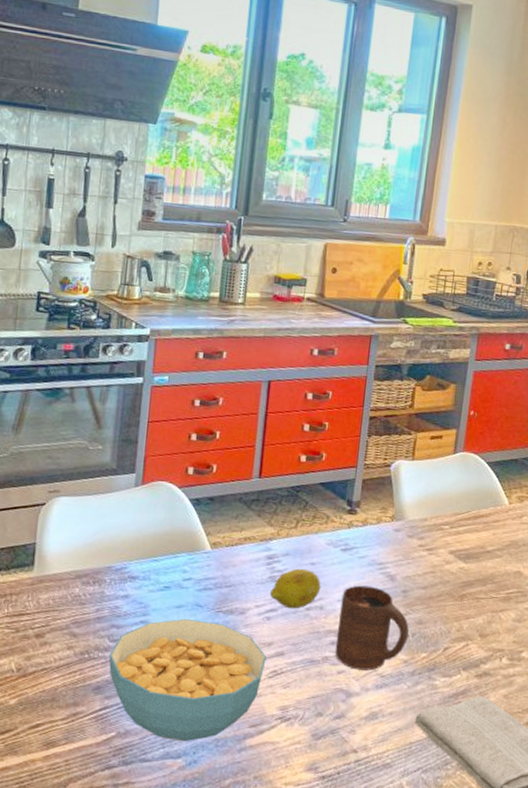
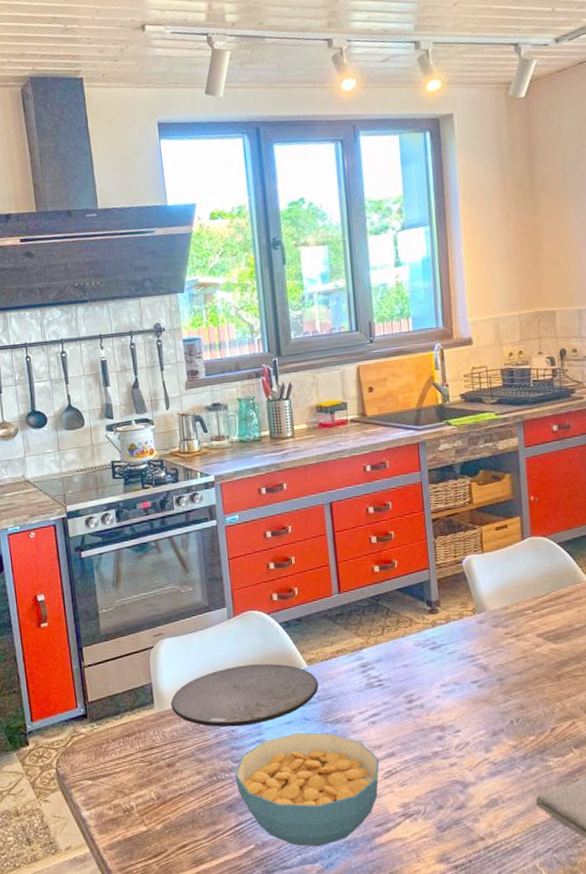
plate: none [52,538,219,604] -> present [170,663,319,727]
fruit: present [269,568,321,609] -> none [370,671,418,711]
cup: present [335,585,409,671] -> none [439,679,513,761]

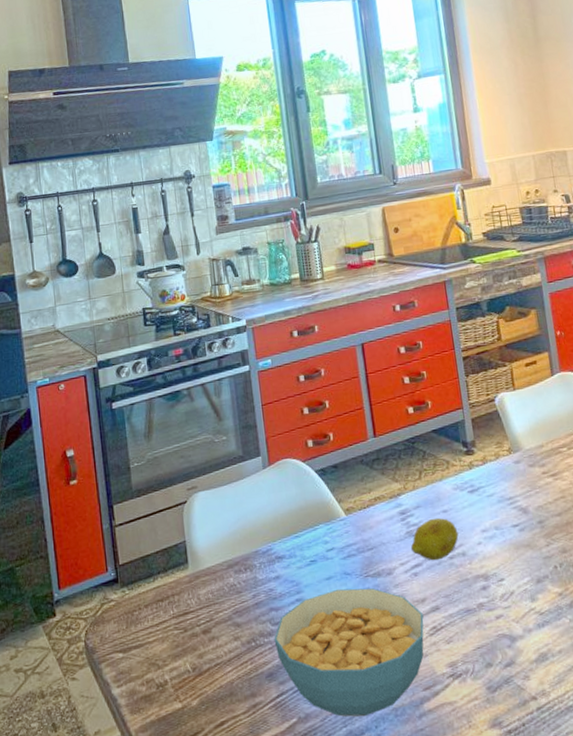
plate: present [170,663,319,727] -> none [205,514,358,587]
fruit: none [370,671,418,711] -> present [410,517,459,561]

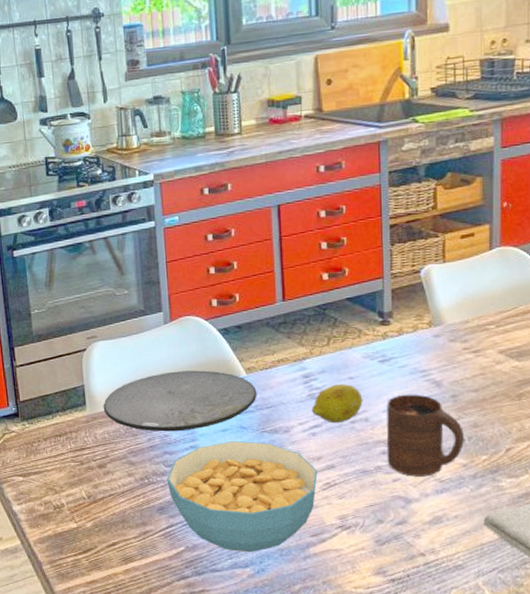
plate: none [205,514,358,587] -> present [103,370,257,432]
cup: none [480,522,557,612] -> present [386,394,464,477]

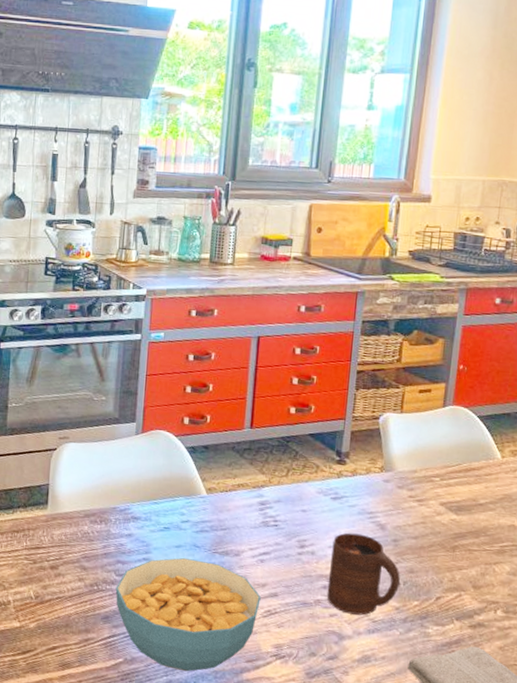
plate: present [103,370,257,432] -> none [64,482,215,542]
fruit: present [311,383,363,424] -> none [262,514,312,553]

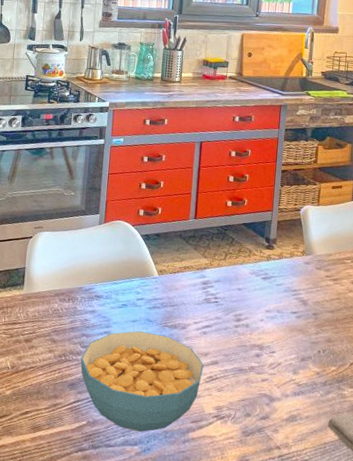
cup: present [326,532,400,615] -> none [259,308,320,380]

